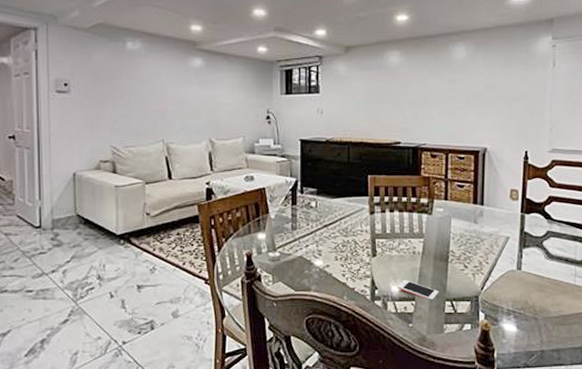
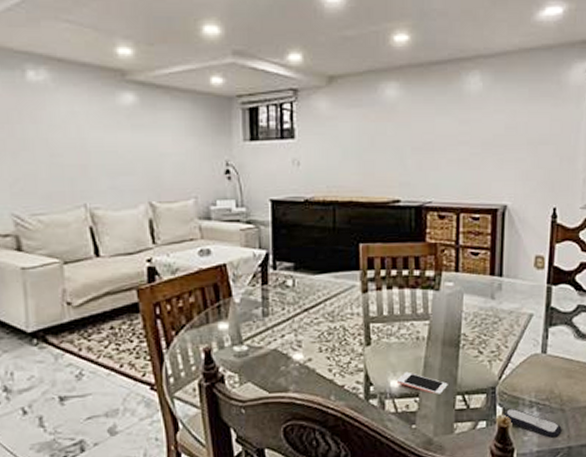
remote control: none [485,314,535,342] -> present [503,408,562,438]

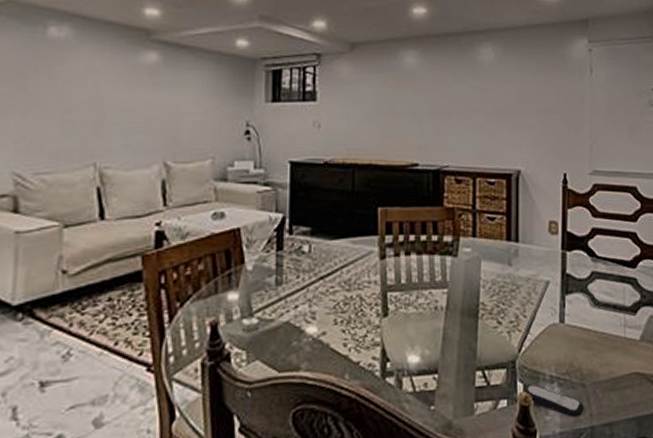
cell phone: present [396,371,448,394] -> none [414,345,467,370]

